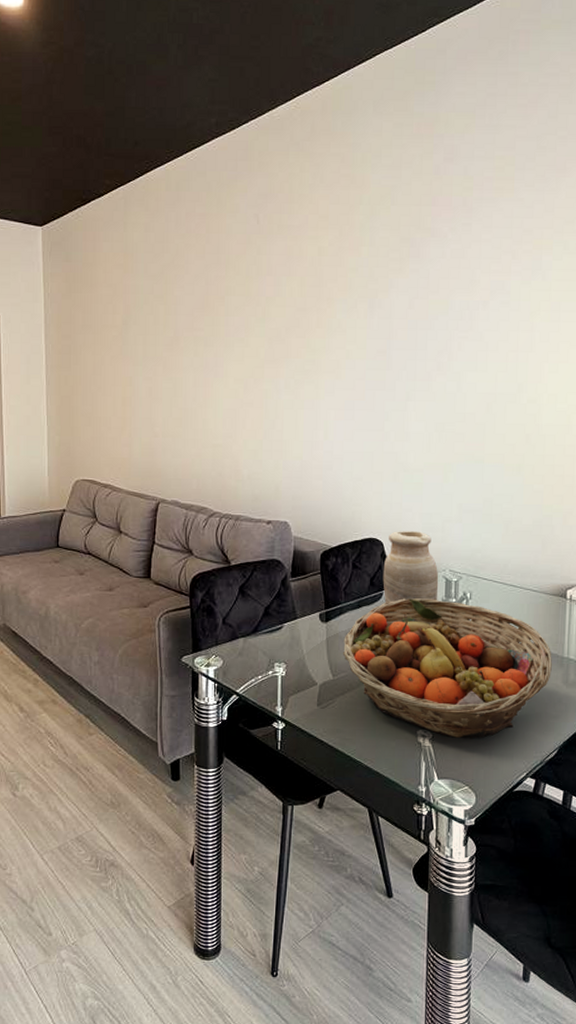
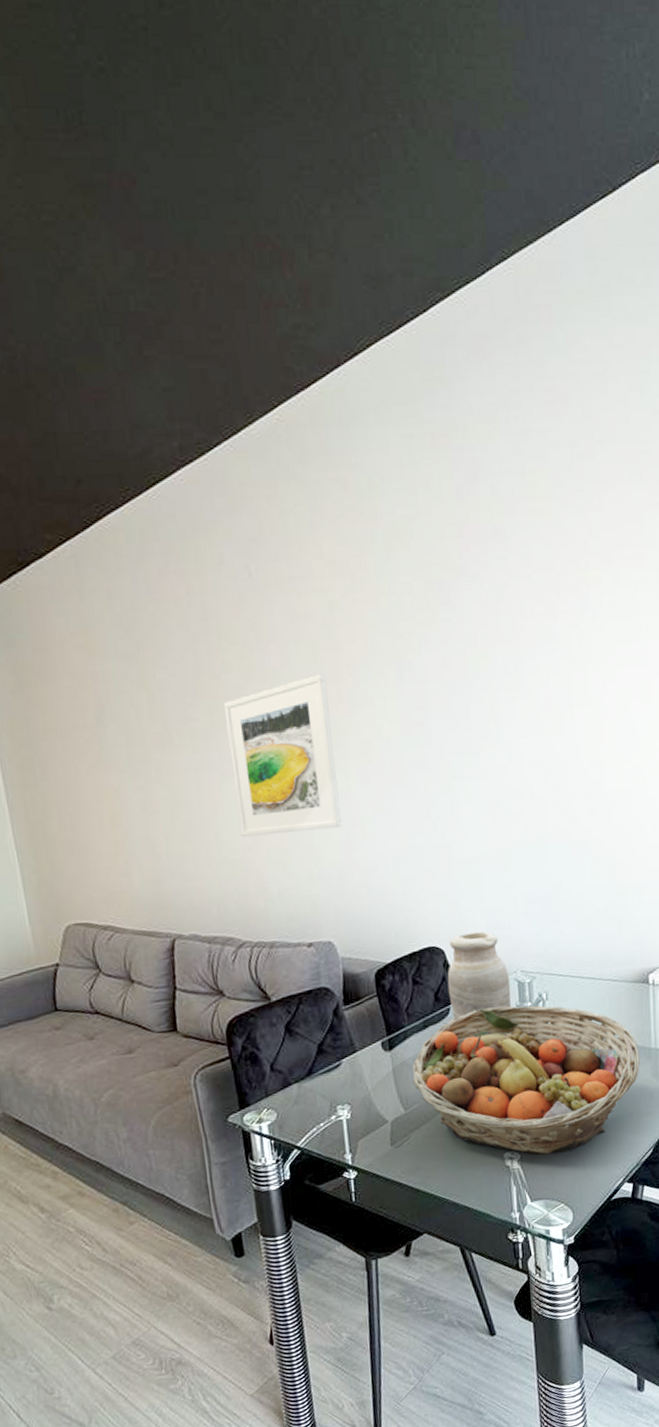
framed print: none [223,304,309,429] -> present [223,674,341,838]

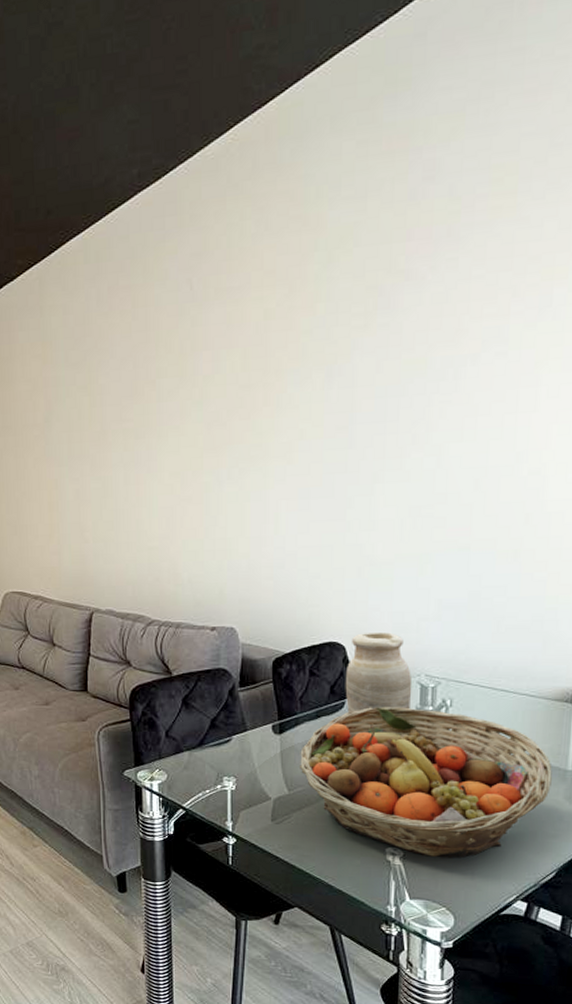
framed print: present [223,674,341,838] -> none [155,379,255,528]

